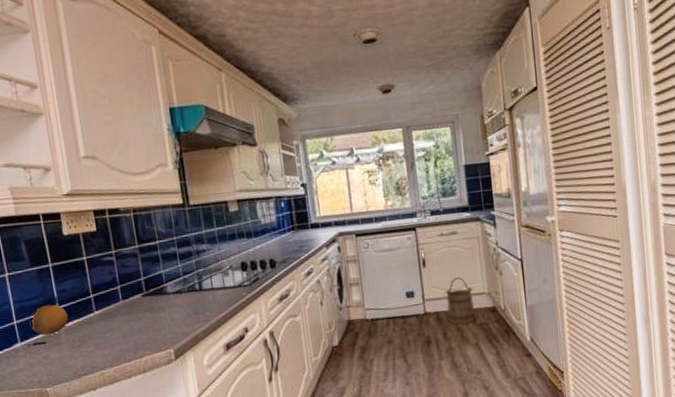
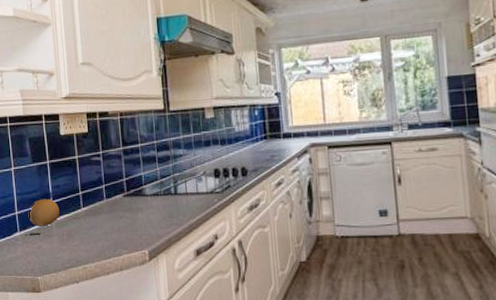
bucket: present [445,277,476,325] -> none [422,198,456,250]

